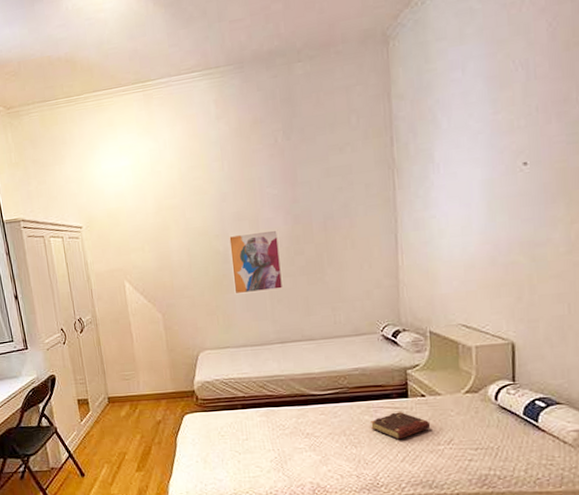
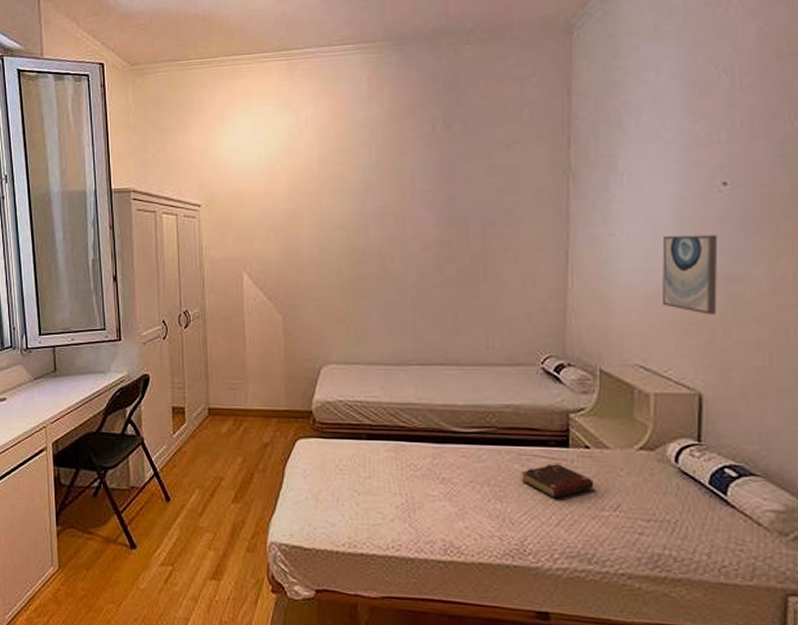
wall art: present [228,229,284,295] -> none [368,231,429,302]
wall art: none [475,208,523,277] -> present [662,234,718,315]

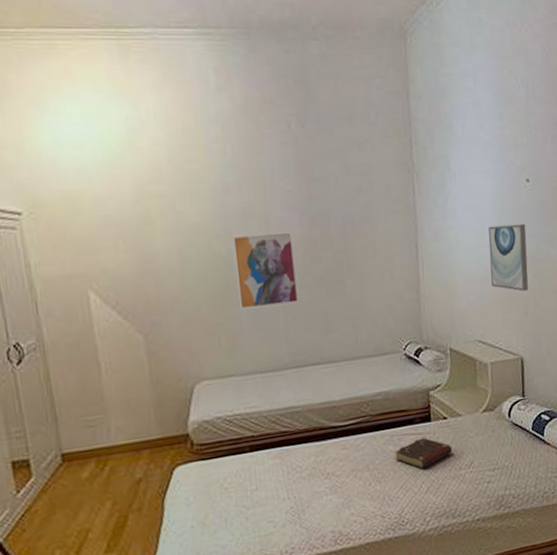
wall art: none [368,231,429,302] -> present [231,232,299,309]

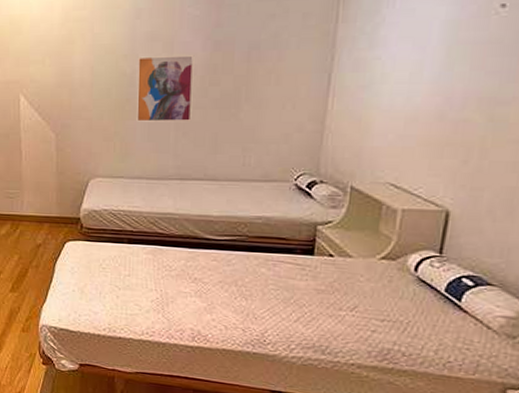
book: present [395,437,453,469] -> none [267,269,335,299]
wall art: present [488,223,529,291] -> none [421,58,488,137]

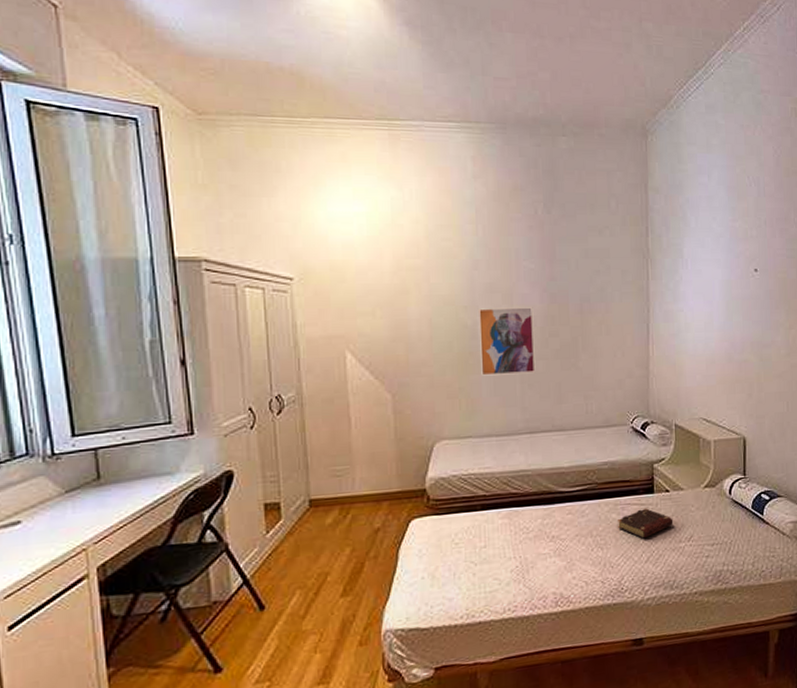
book: none [267,269,335,299] -> present [618,508,674,539]

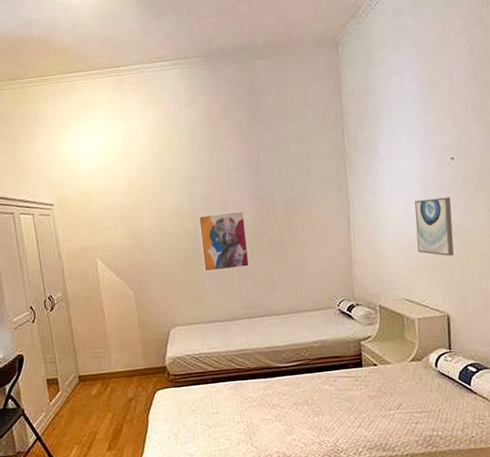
book: present [618,508,674,539] -> none [330,380,383,407]
wall art: none [716,310,753,374] -> present [414,197,454,256]

